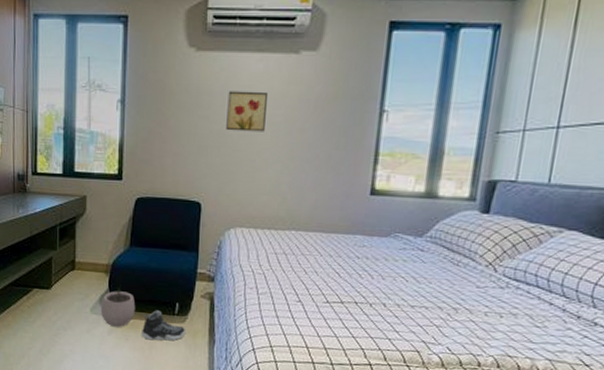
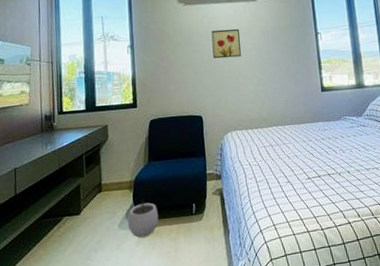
sneaker: present [142,310,187,341] -> none [166,213,205,243]

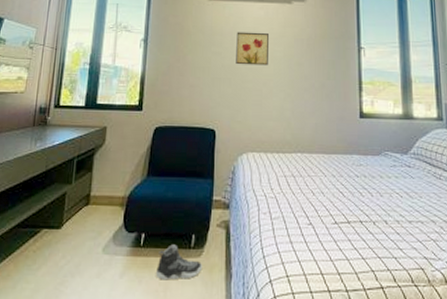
plant pot: present [128,197,159,238] -> none [114,218,151,269]
sneaker: none [166,213,205,243] -> present [156,244,203,280]

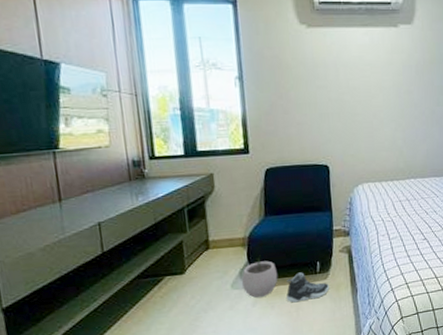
plant pot: none [114,218,151,269] -> present [242,255,278,298]
wall art: present [236,32,270,66] -> none [341,61,377,98]

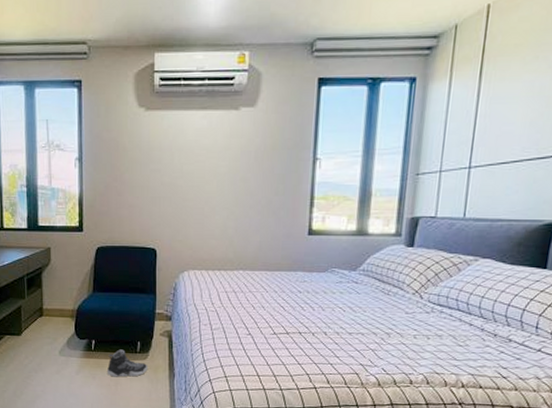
plant pot: present [242,255,278,298] -> none [69,328,101,368]

